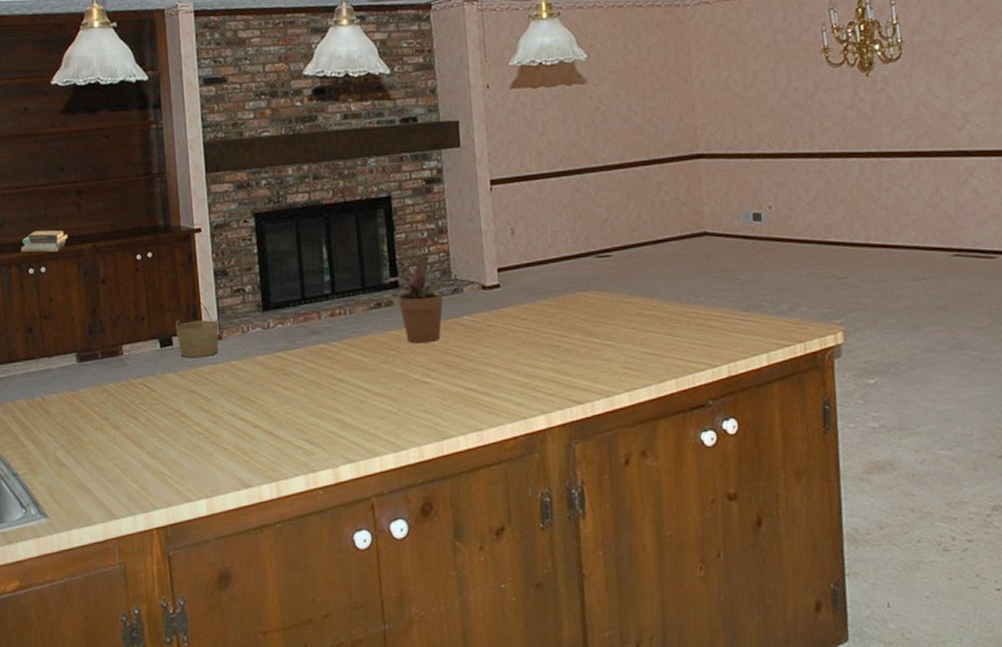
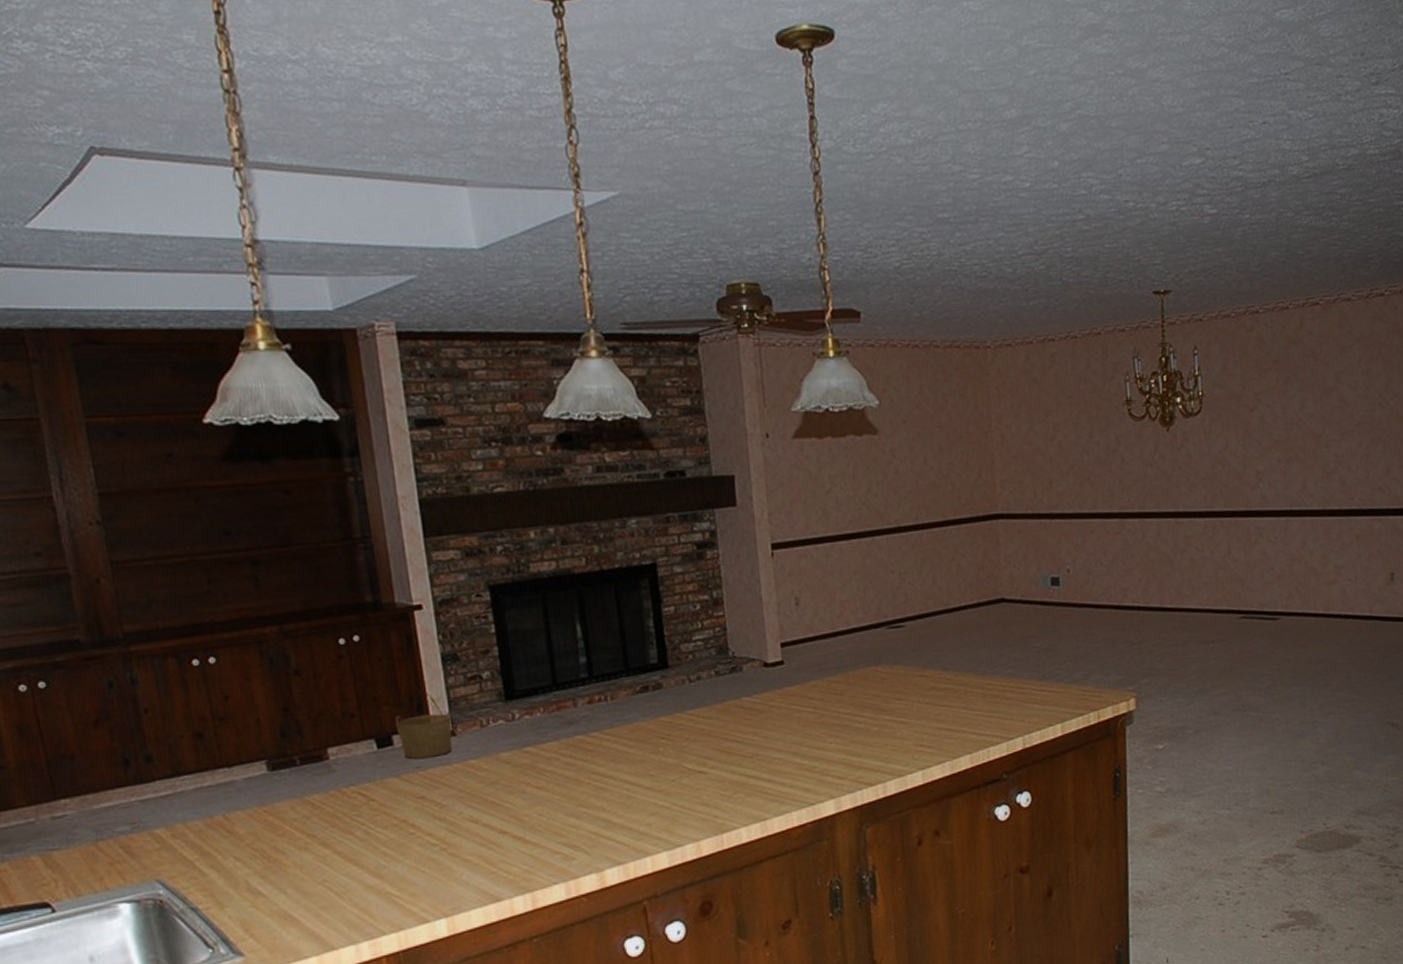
books: present [20,230,68,253] -> none [178,610,244,640]
potted plant: present [387,256,447,344] -> none [654,631,724,730]

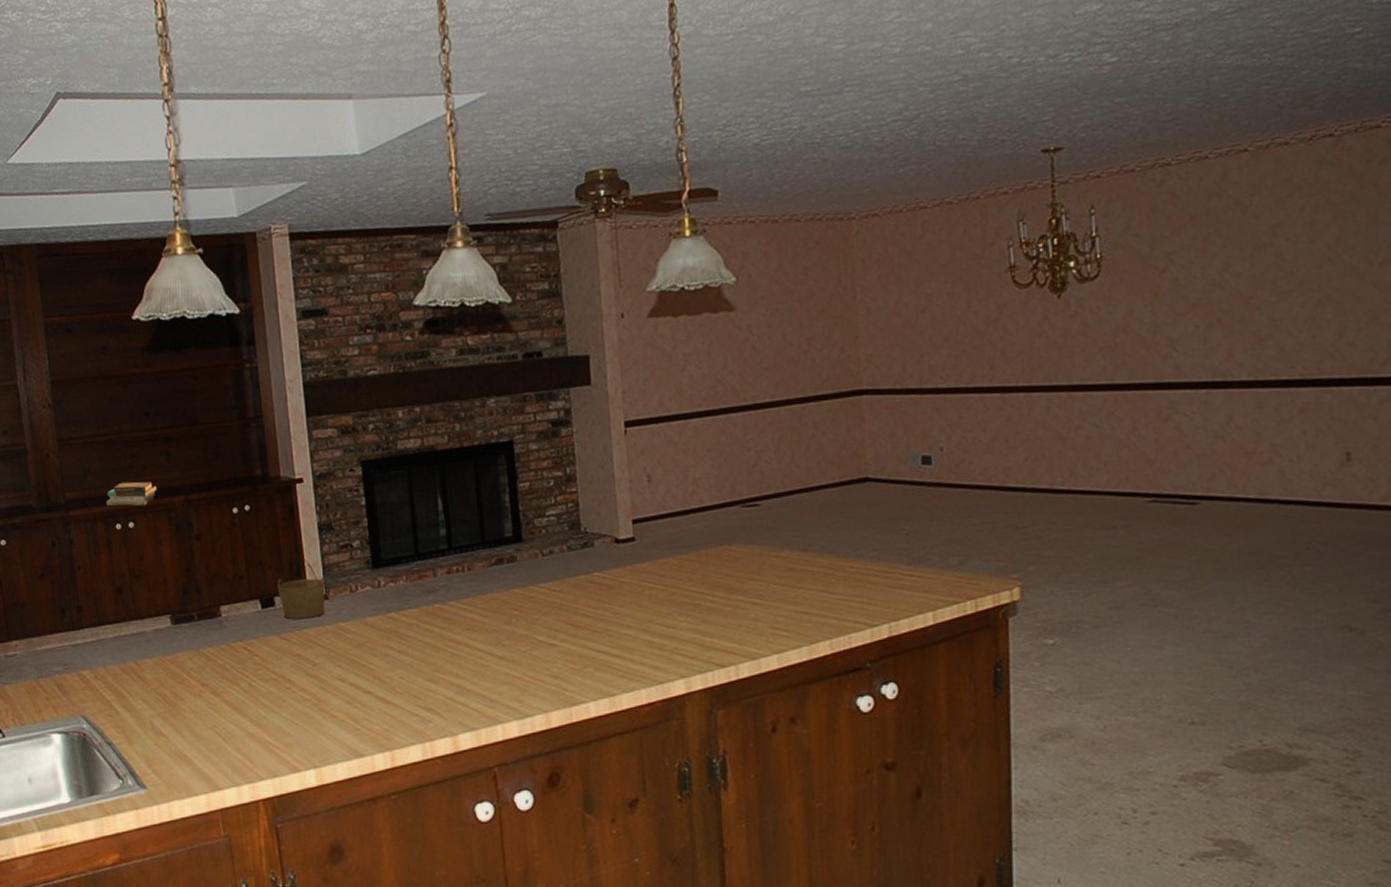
books: none [178,610,244,640] -> present [106,482,157,507]

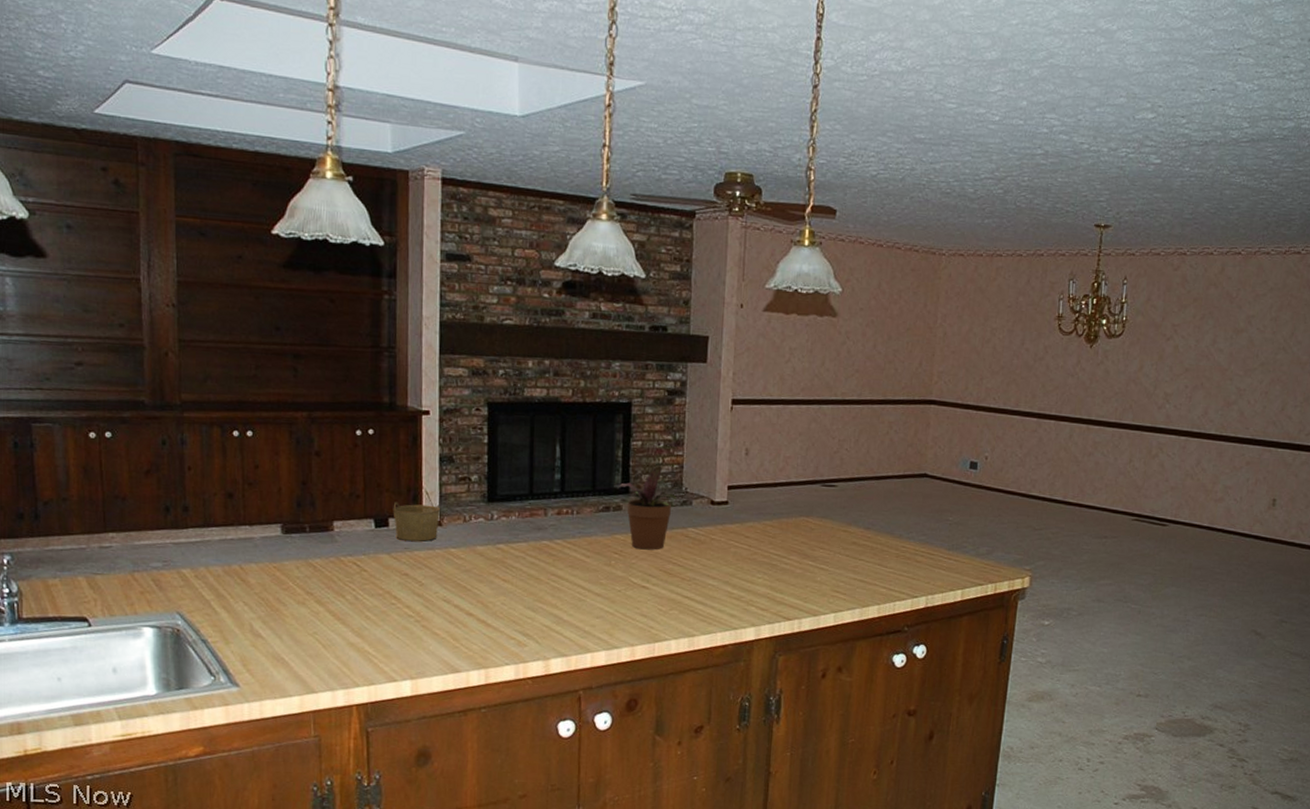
books: present [106,482,157,507] -> none [225,391,280,416]
potted plant: none [509,506,576,603] -> present [618,465,679,550]

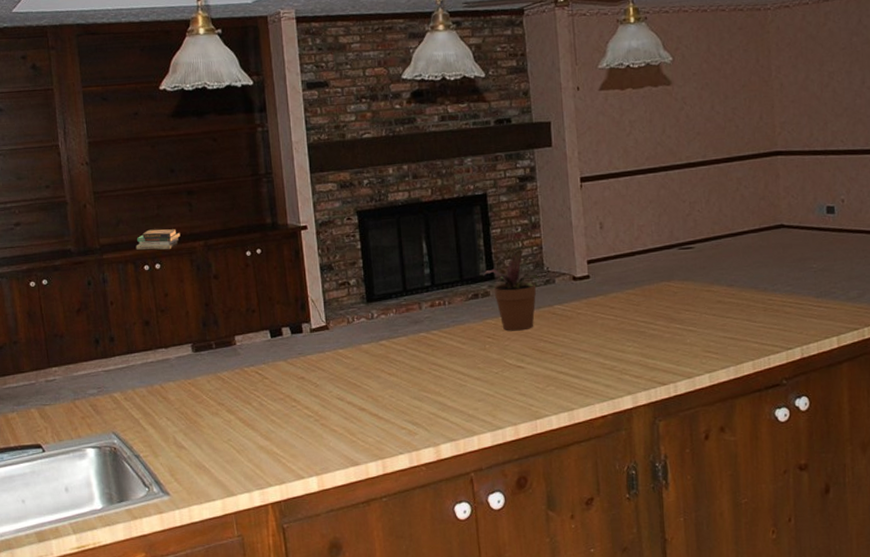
books: none [225,391,280,416] -> present [135,229,181,251]
basket: present [393,502,441,542] -> none [284,311,327,348]

